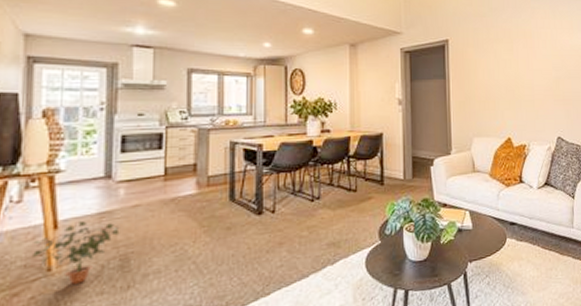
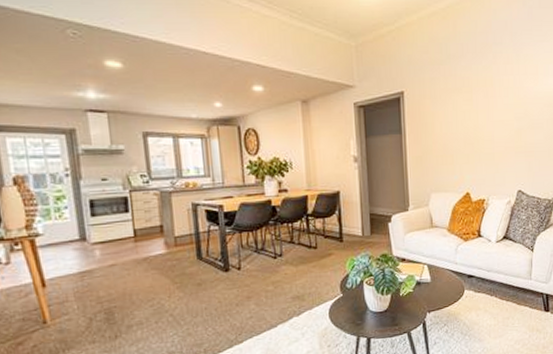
potted plant: present [33,220,120,284] -> none [27,279,102,335]

